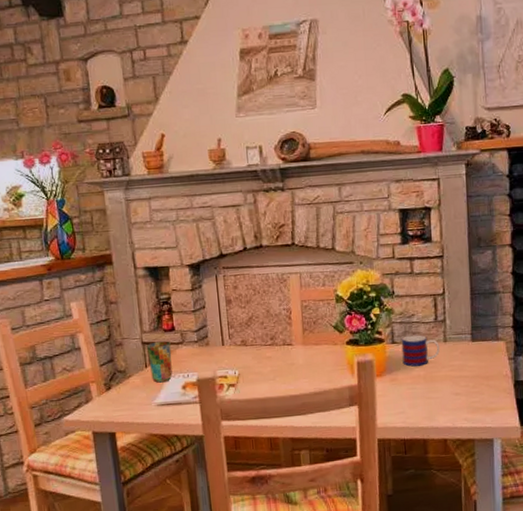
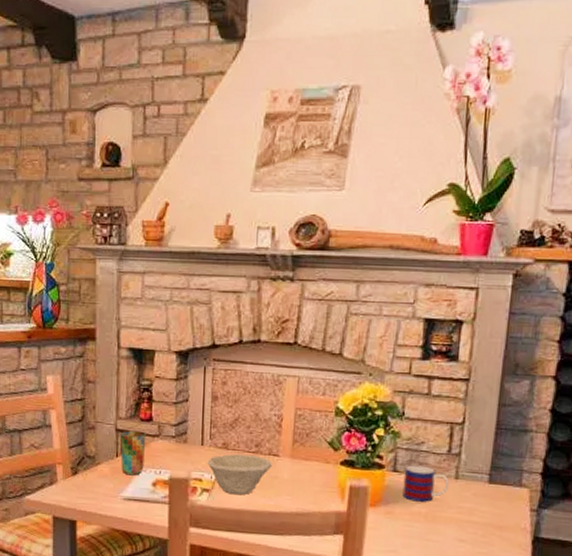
bowl: none [229,348,288,385] -> present [207,454,272,495]

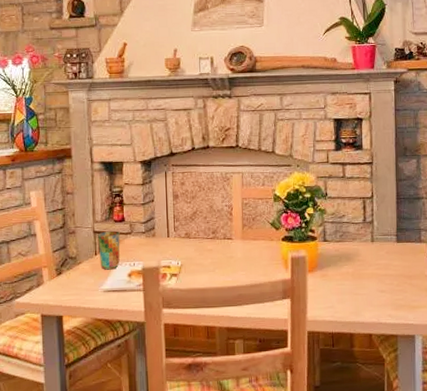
bowl: present [207,454,272,495] -> none [174,241,227,276]
mug: present [402,465,449,502] -> none [332,234,367,264]

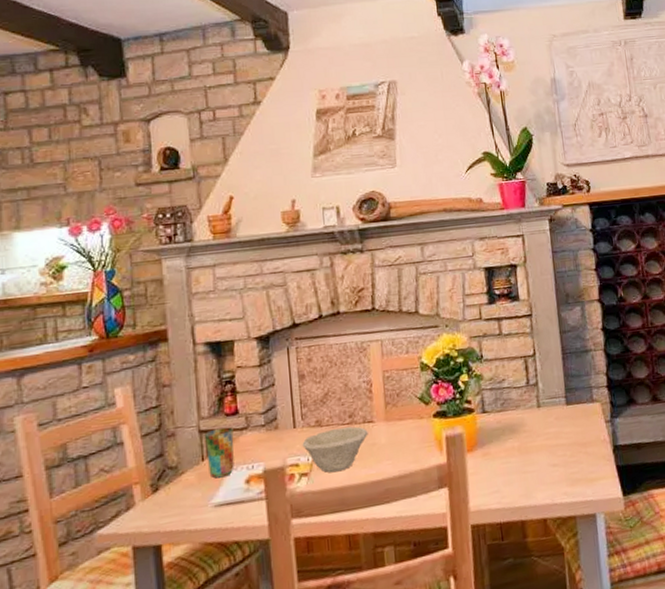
bowl: none [174,241,227,276] -> present [302,426,368,472]

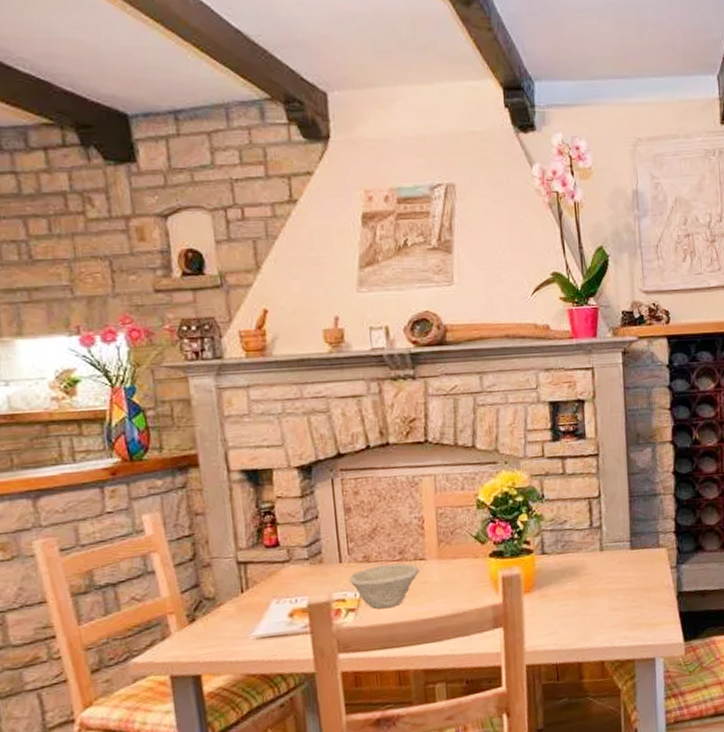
cup: present [205,427,235,479] -> none [243,559,277,611]

